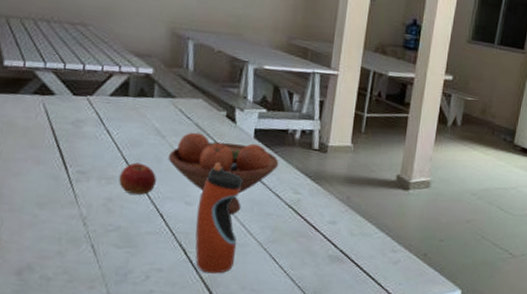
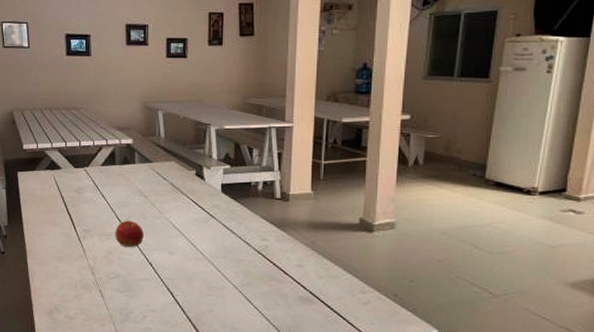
fruit bowl: present [167,132,279,215] -> none [151,191,246,262]
water bottle: present [195,162,243,274] -> none [179,216,215,314]

